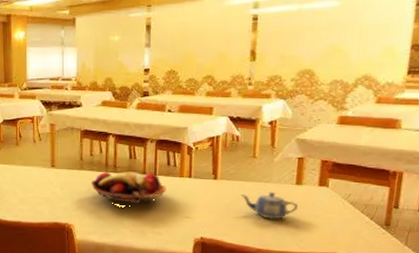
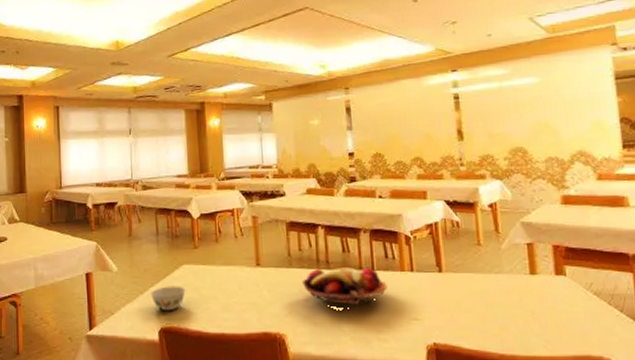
teapot: present [241,192,298,220] -> none [472,284,537,317]

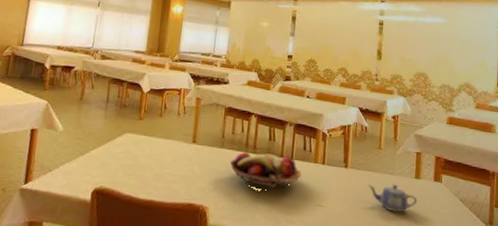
bowl: present [150,286,186,311] -> none [90,150,125,175]
teapot: none [472,284,537,317] -> present [369,184,417,213]

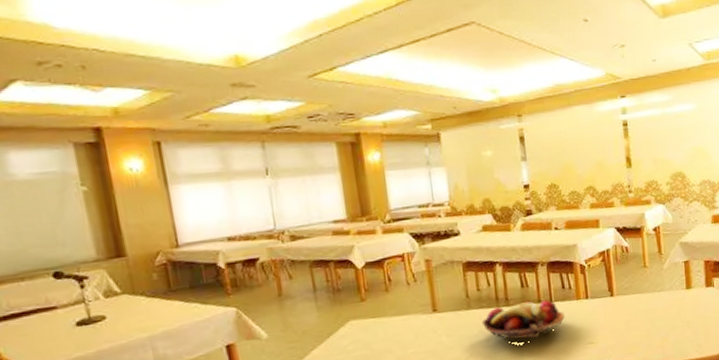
teapot: present [369,184,417,213] -> none [639,300,691,330]

